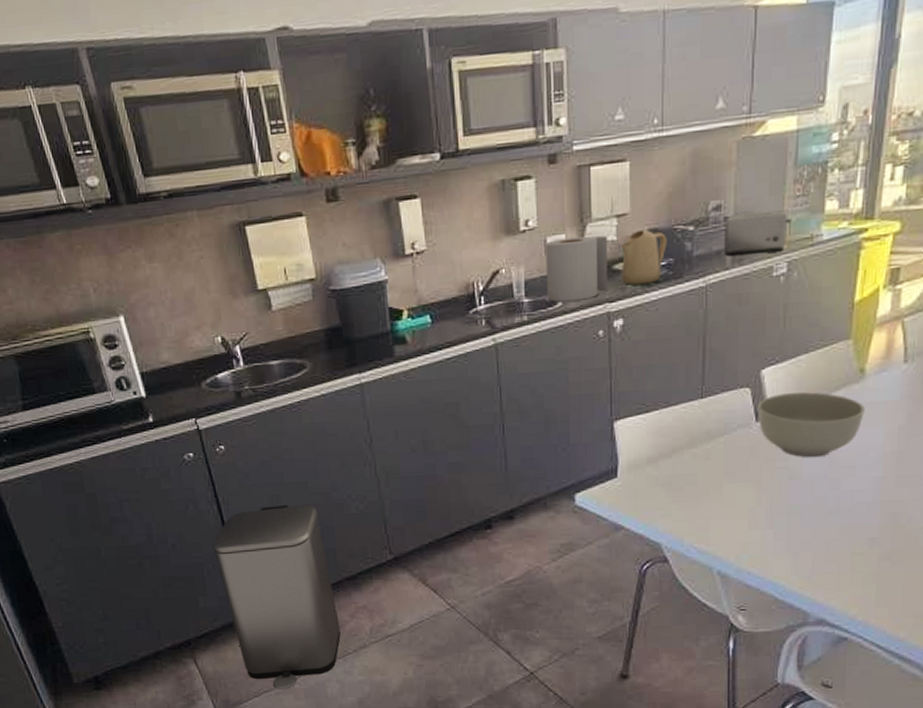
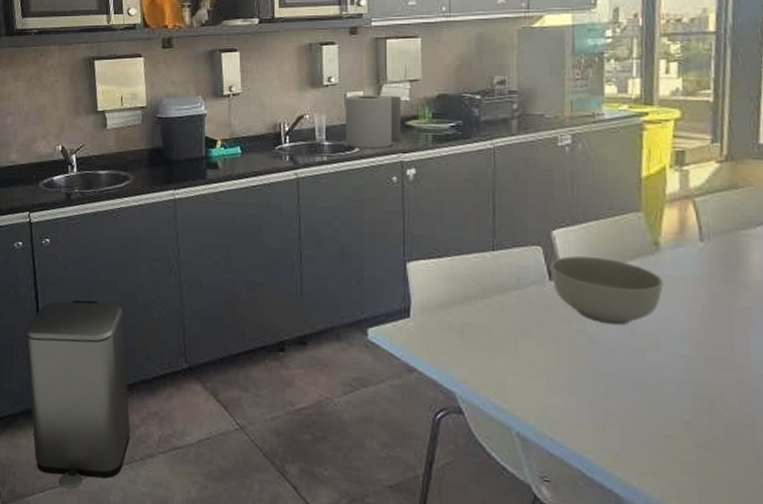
kettle: present [620,229,667,285] -> none [413,94,456,141]
toaster: present [723,209,793,256] -> none [508,89,574,126]

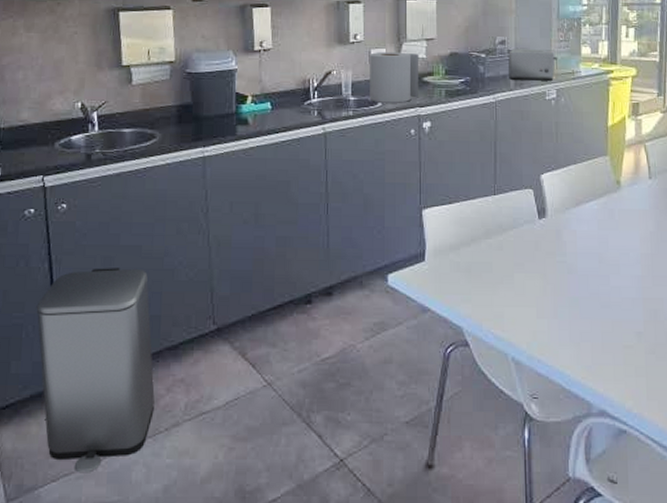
toaster: none [508,89,574,126] -> present [507,49,558,82]
bowl: present [550,256,664,325] -> none [539,197,623,255]

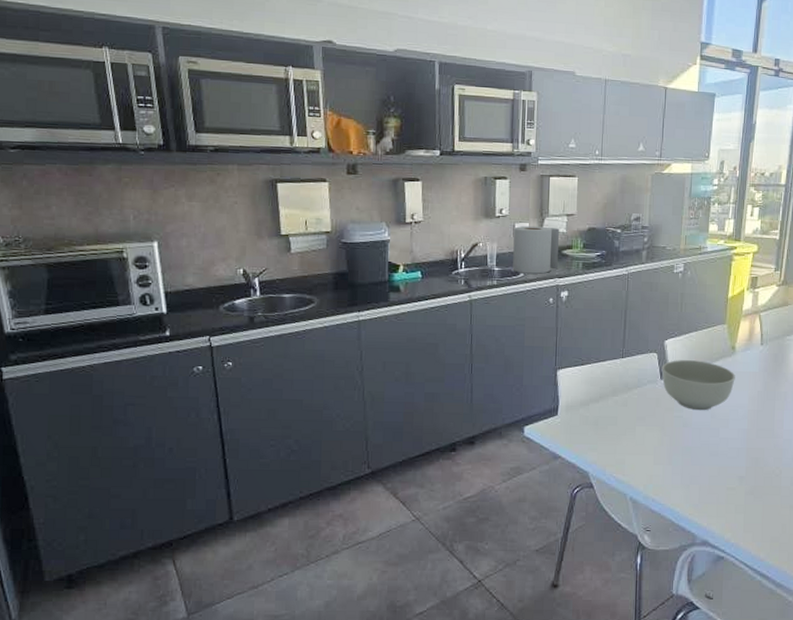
pedal bin: present [36,268,155,473] -> none [207,419,316,592]
toaster: present [507,49,558,82] -> none [640,225,688,257]
bowl: none [539,197,623,255] -> present [661,360,735,411]

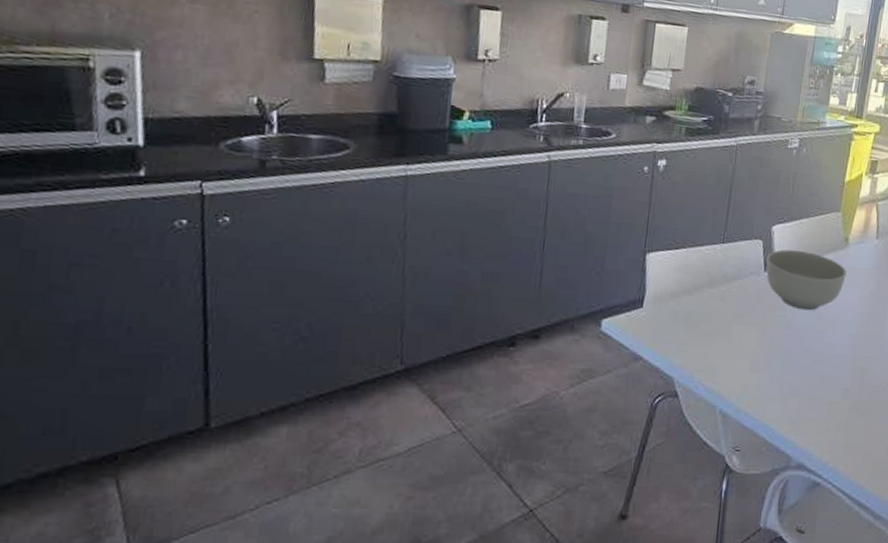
paper towel roll: present [513,226,560,274] -> none [603,77,663,137]

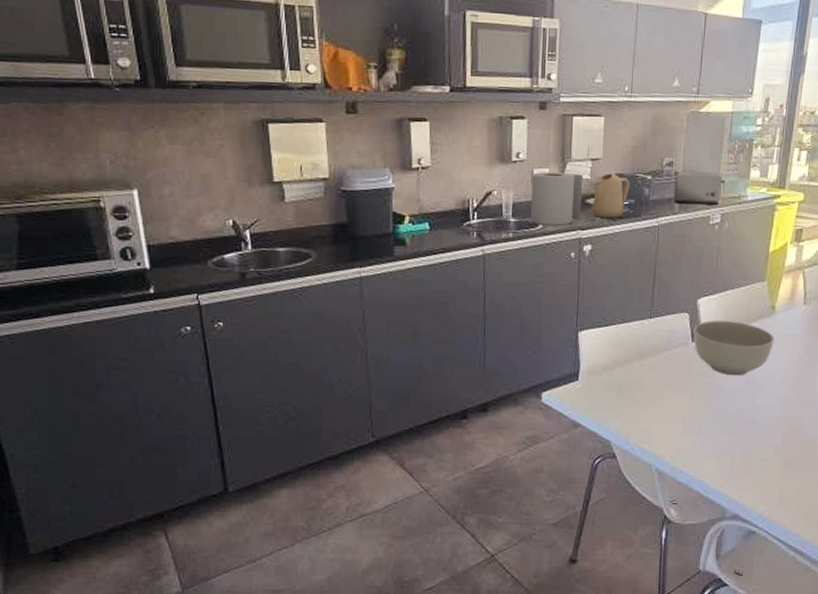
paper towel roll: none [603,77,663,137] -> present [530,171,584,226]
kettle: none [669,86,710,134] -> present [592,173,630,218]
toaster: none [752,90,806,130] -> present [673,171,726,206]

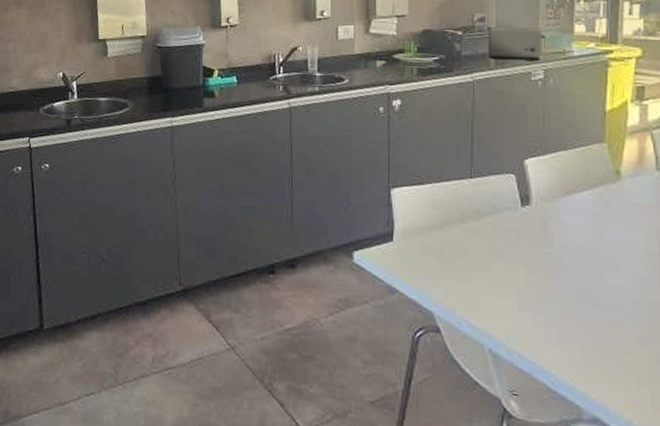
paper towel roll: present [530,171,584,226] -> none [336,28,390,80]
kettle: present [592,173,630,218] -> none [399,29,439,74]
bowl: present [693,320,774,376] -> none [522,183,623,248]

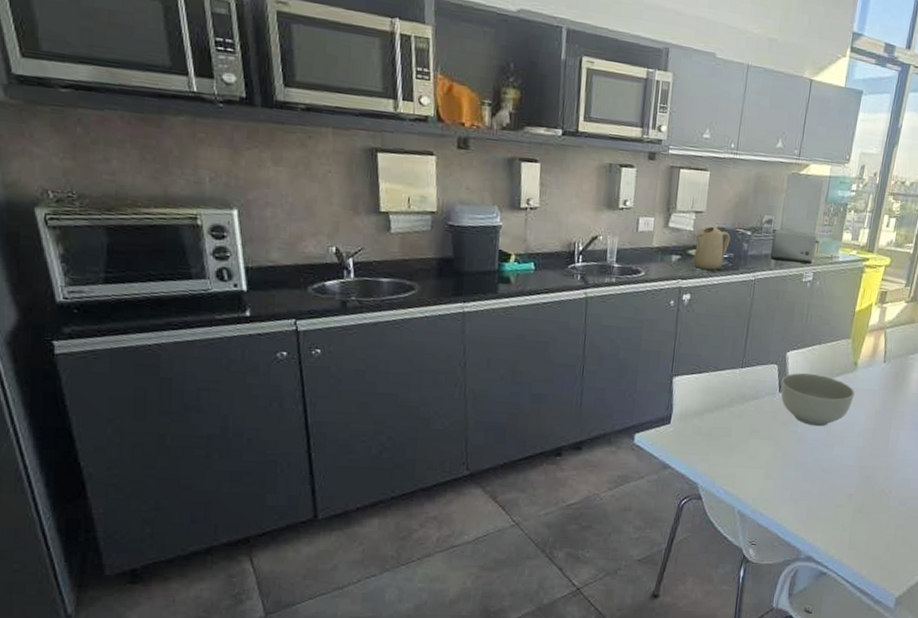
kettle: none [399,29,439,74] -> present [693,226,731,270]
bowl: none [522,183,623,248] -> present [780,373,855,427]

